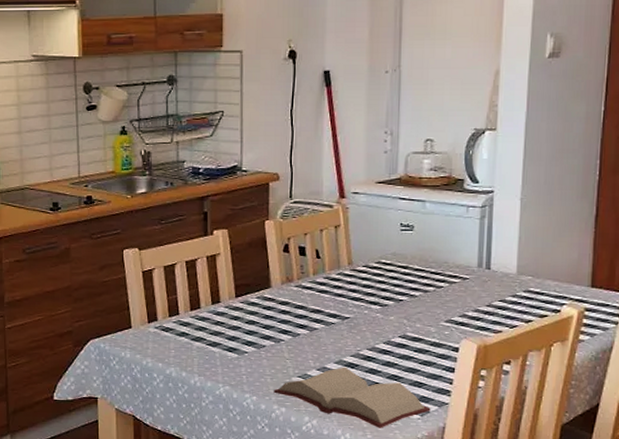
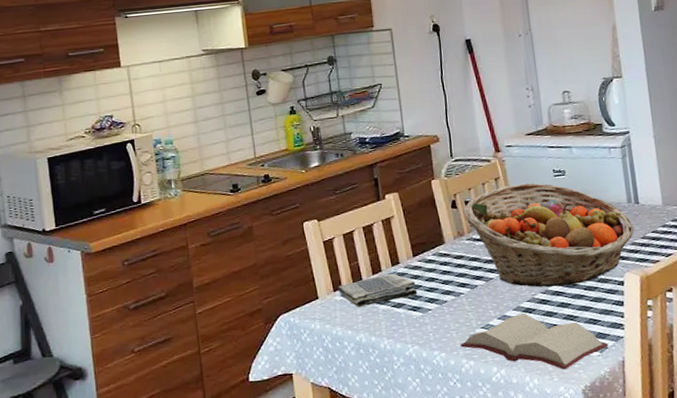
dish towel: none [152,312,236,342] -> present [337,274,418,308]
fruit basket: none [296,234,480,345] -> present [463,183,634,288]

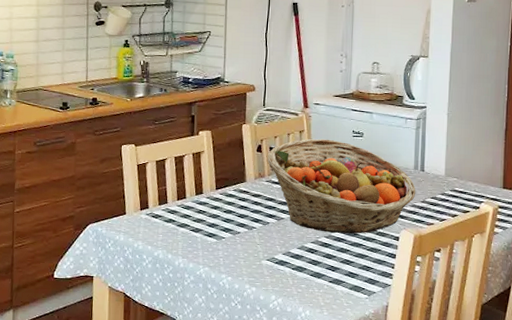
dish towel: present [337,274,418,308] -> none [144,202,215,228]
hardback book: present [460,312,609,370] -> none [246,252,376,306]

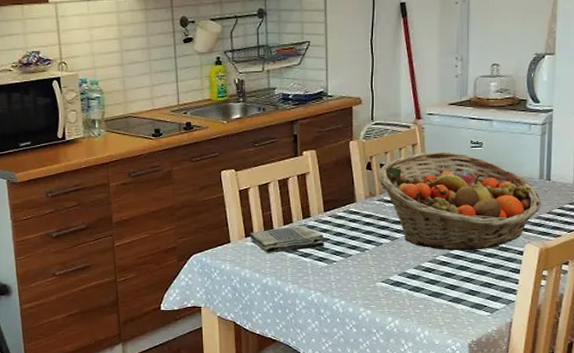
dish towel: none [144,202,215,228] -> present [249,226,325,254]

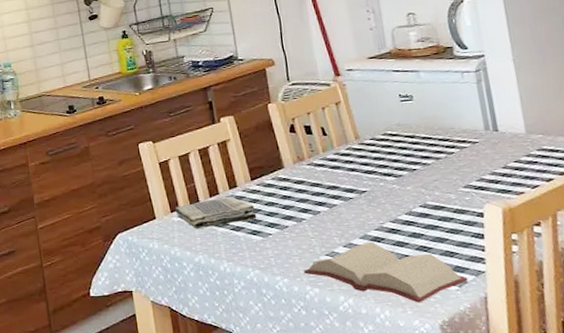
hardback book: none [360,271,499,325] -> present [303,241,468,303]
fruit basket: present [378,151,542,250] -> none [303,107,494,216]

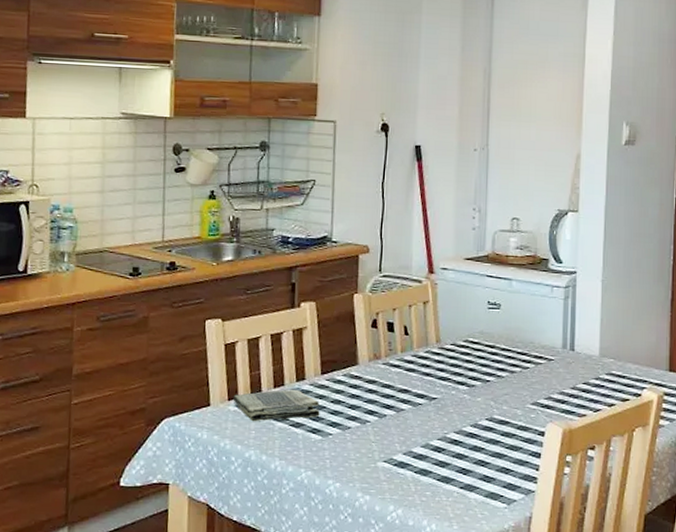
hardback book: present [303,241,468,303] -> none [358,451,517,518]

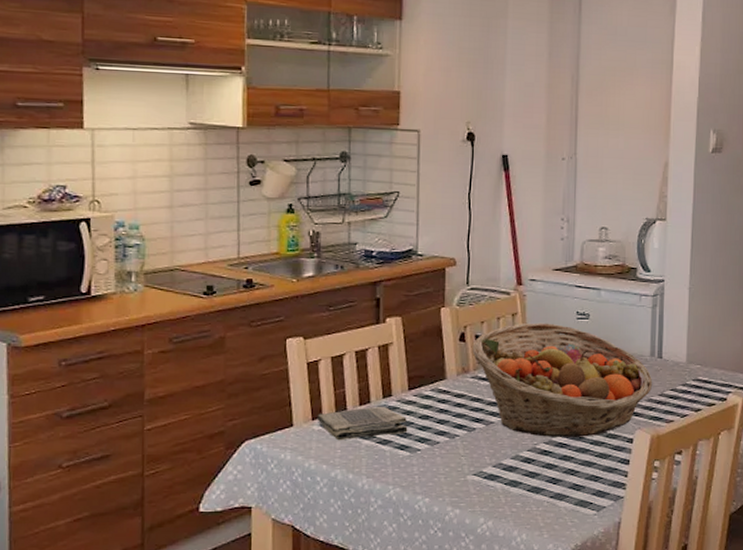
fruit basket: none [384,311,565,428] -> present [472,323,653,437]

